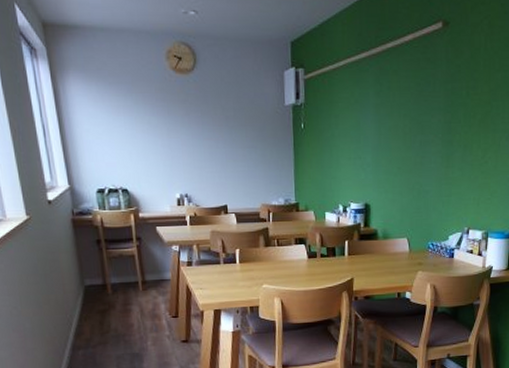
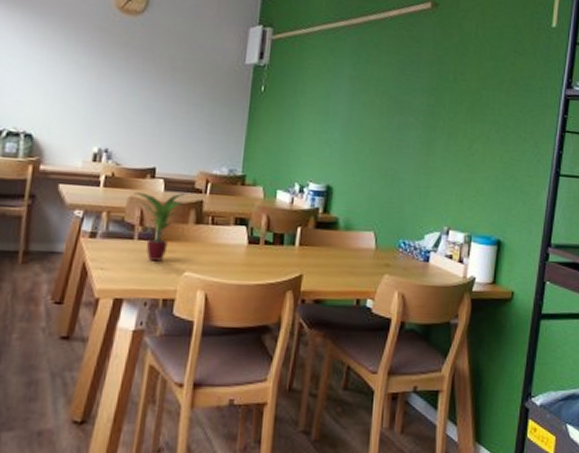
potted plant: none [214,224,255,279] -> present [134,191,187,262]

